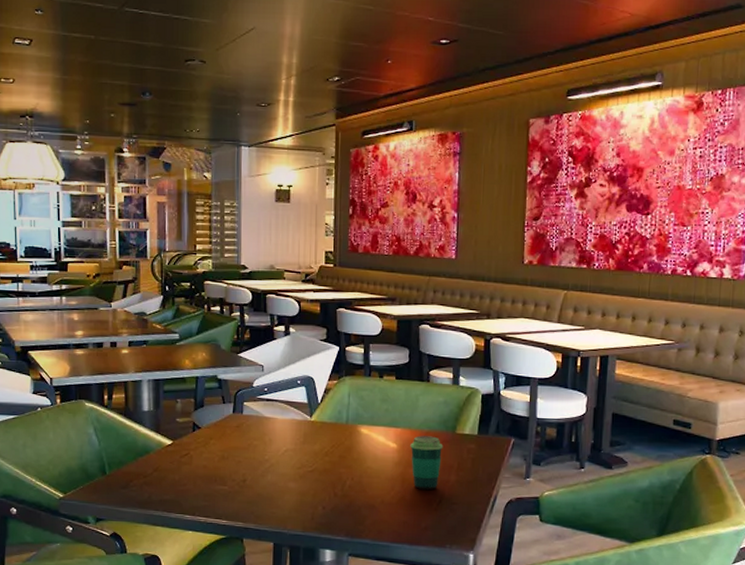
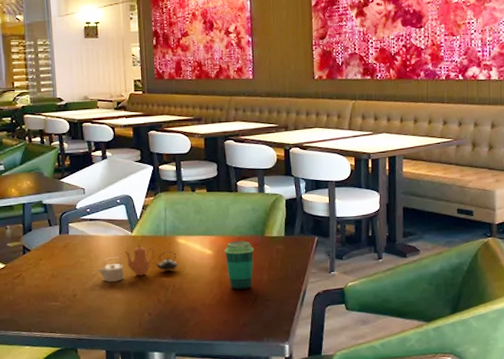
teapot: none [271,430,359,470] -> present [98,244,179,283]

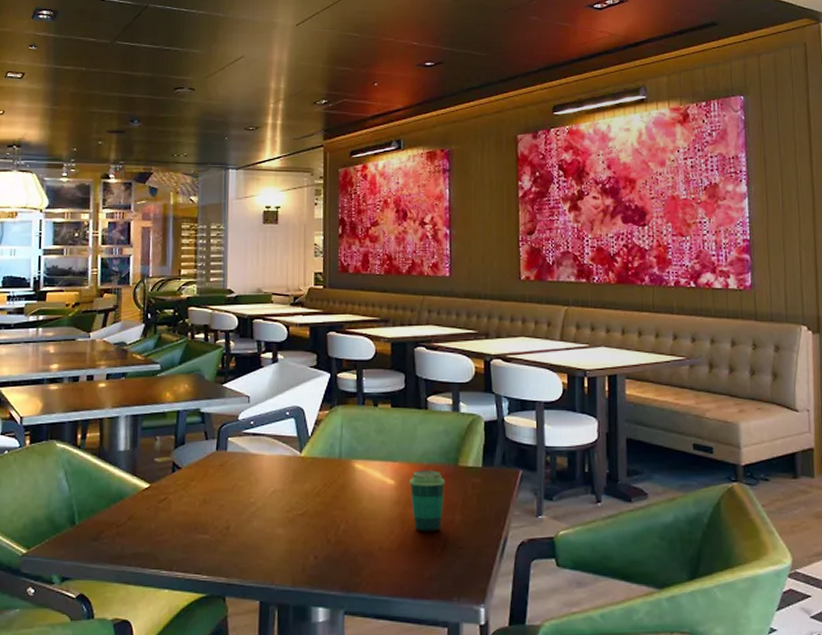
teapot: present [98,244,179,283] -> none [257,467,354,514]

